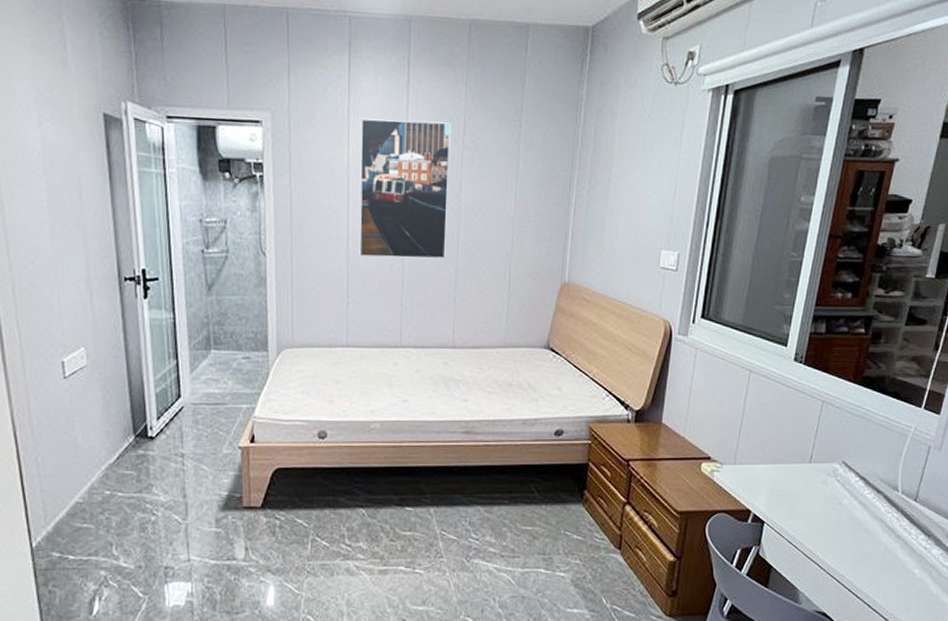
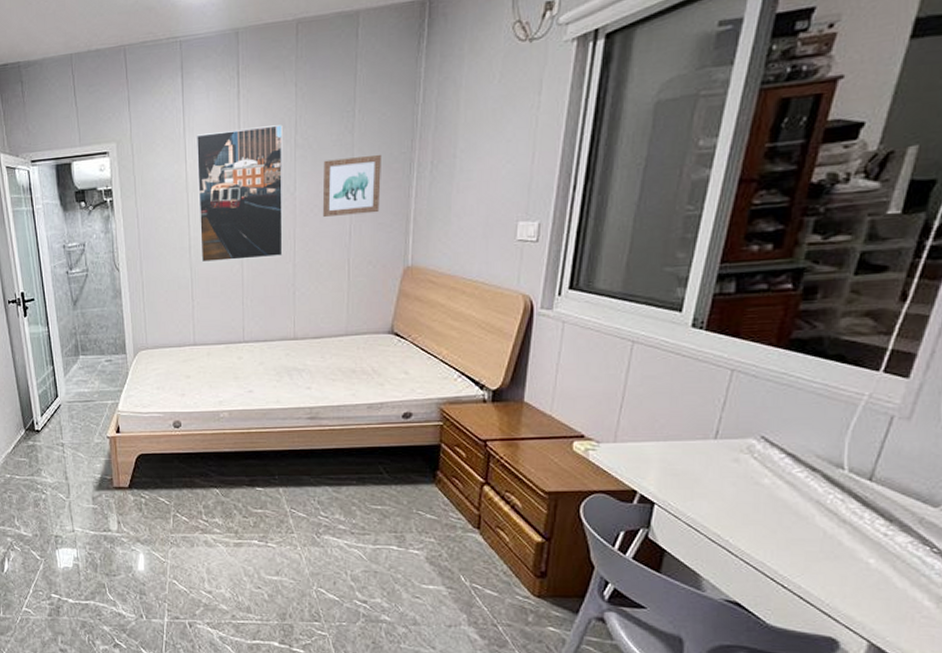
wall art: none [486,166,544,226] -> present [322,154,381,217]

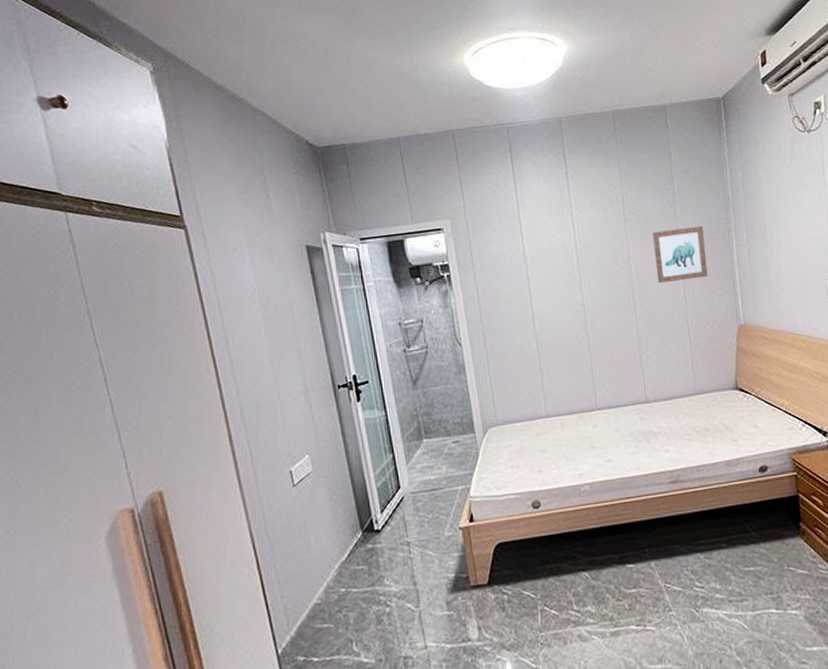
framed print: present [195,124,283,263] -> none [529,201,626,333]

